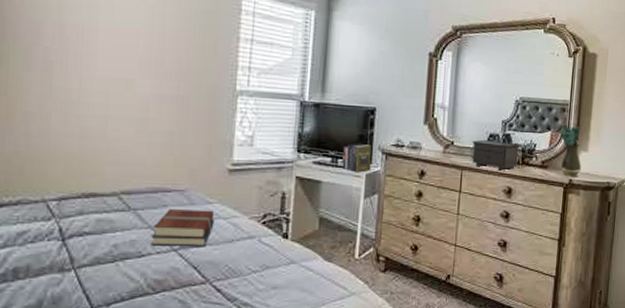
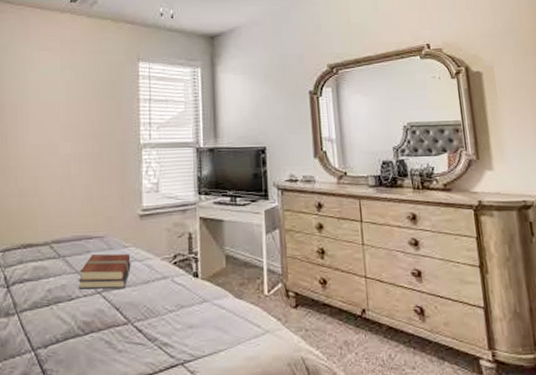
books: present [342,143,372,173] -> none [240,181,269,210]
jewelry box: present [472,139,520,171] -> none [365,167,418,197]
vase: present [558,123,582,177] -> none [456,143,490,198]

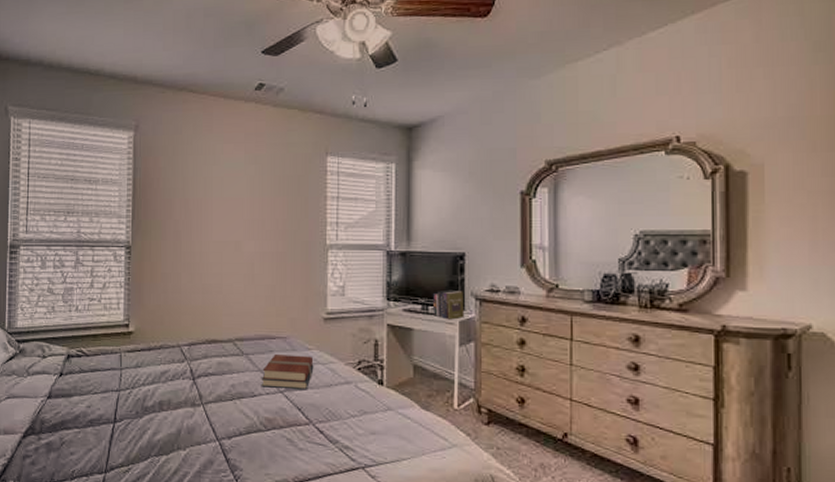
books: none [240,181,269,210] -> present [433,289,465,320]

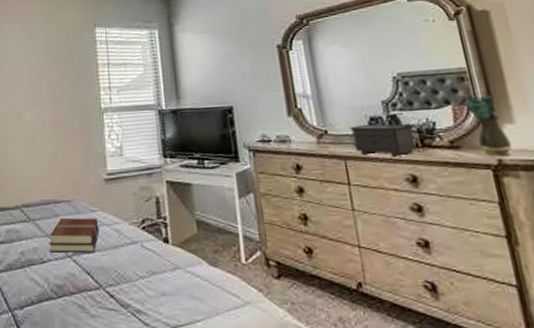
books: present [433,289,465,320] -> none [207,142,240,173]
jewelry box: none [582,281,646,316] -> present [349,123,417,157]
vase: none [699,257,739,322] -> present [462,93,513,157]

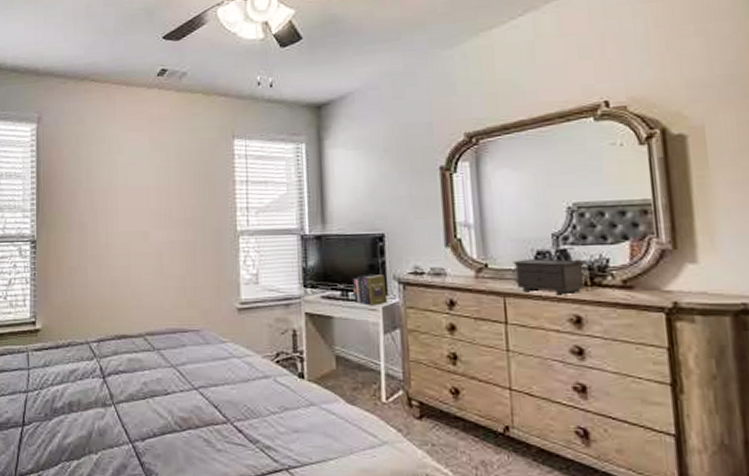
books: present [49,217,100,253] -> none [174,349,229,385]
books: none [207,142,240,173] -> present [353,273,388,306]
vase: present [462,93,513,157] -> none [642,228,691,299]

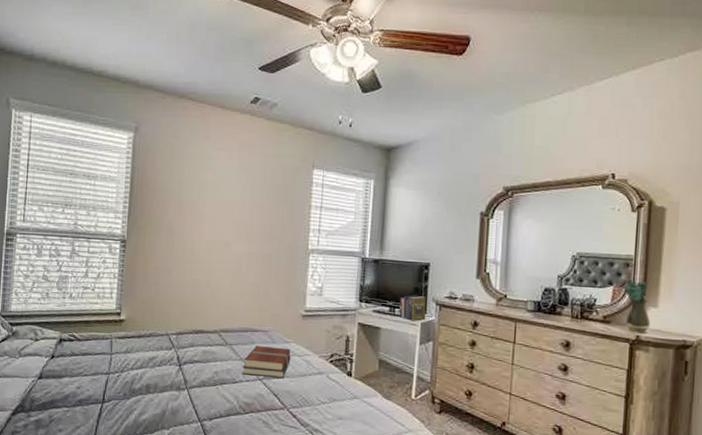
books: none [174,349,229,385] -> present [242,346,291,378]
jewelry box: present [513,258,585,295] -> none [526,293,579,324]
vase: none [642,228,691,299] -> present [622,278,651,334]

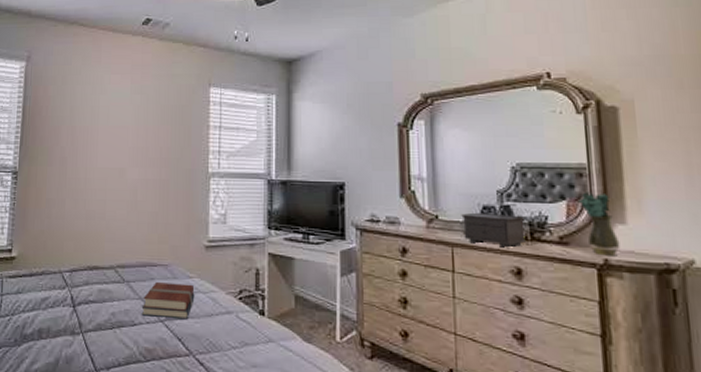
books: present [399,295,426,321] -> none [314,219,346,249]
jewelry box: none [526,293,579,324] -> present [461,212,526,248]

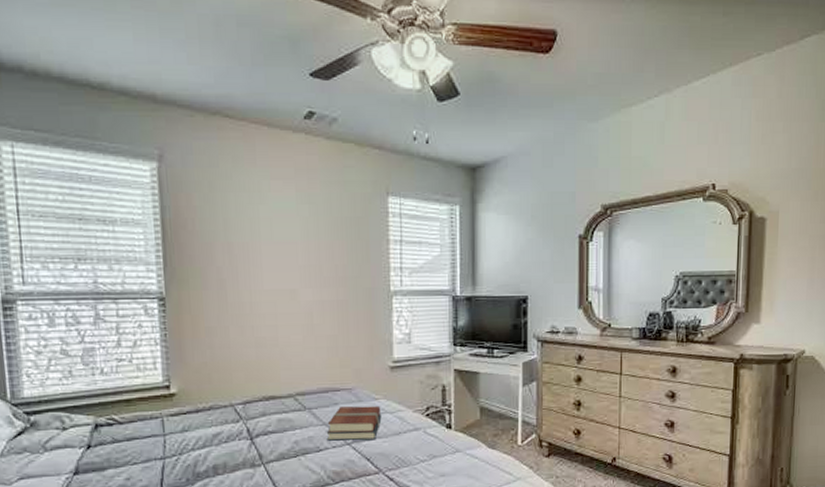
jewelry box: present [461,212,526,248] -> none [630,319,683,350]
vase: present [577,190,621,256] -> none [725,295,754,352]

